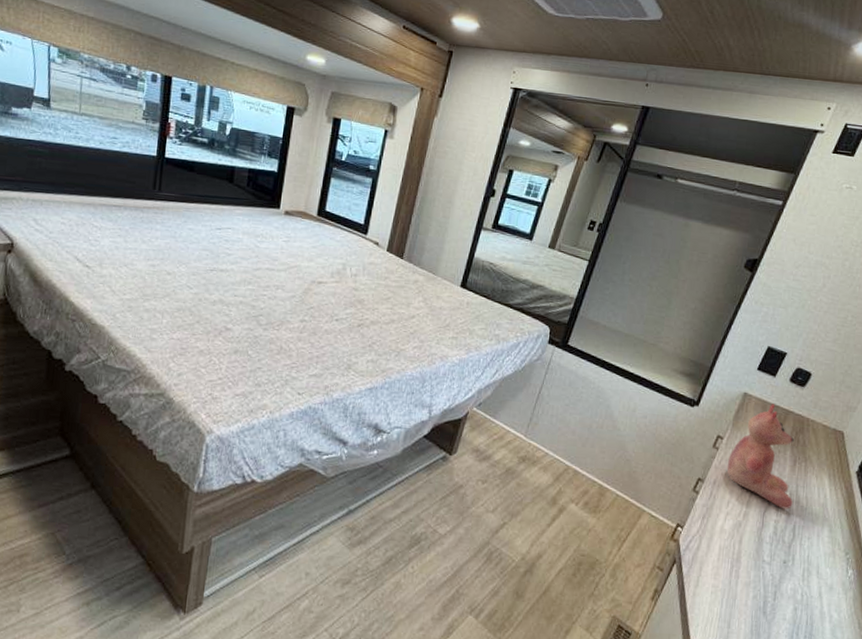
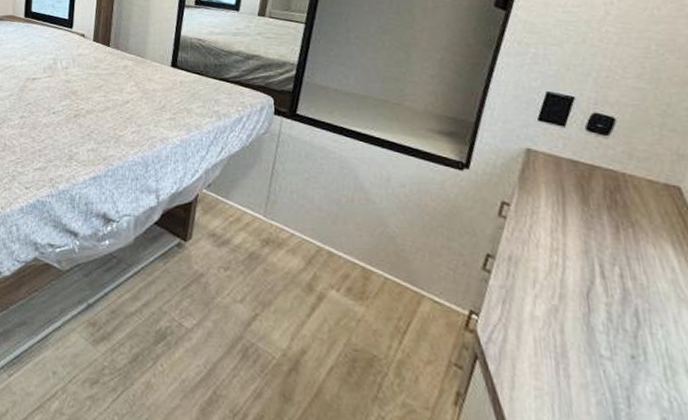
teddy bear: present [727,404,795,510] -> none [521,159,627,289]

